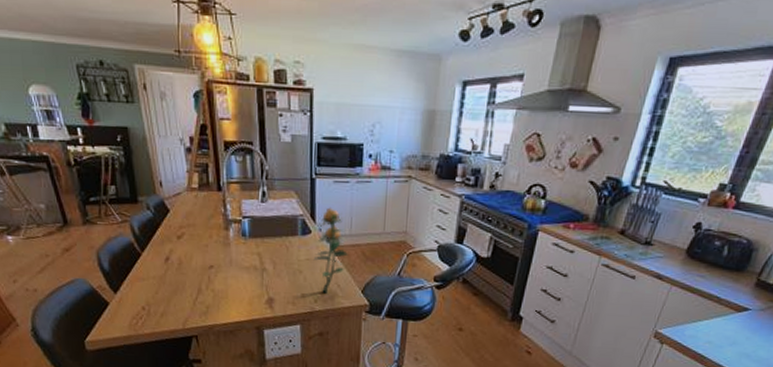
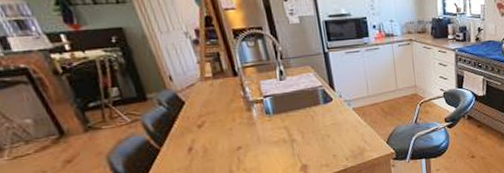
flower: present [313,207,349,294] -> none [338,75,370,151]

